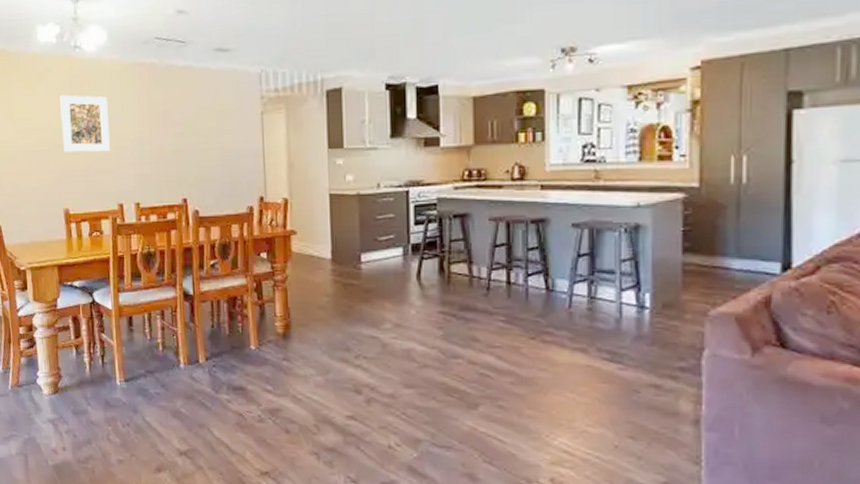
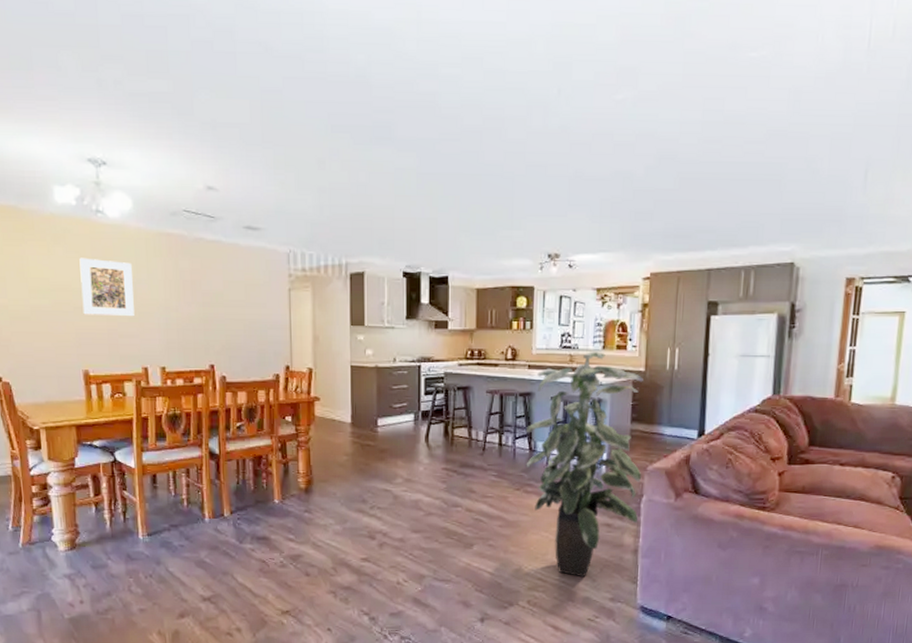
indoor plant: none [542,165,702,453] -> present [526,352,643,577]

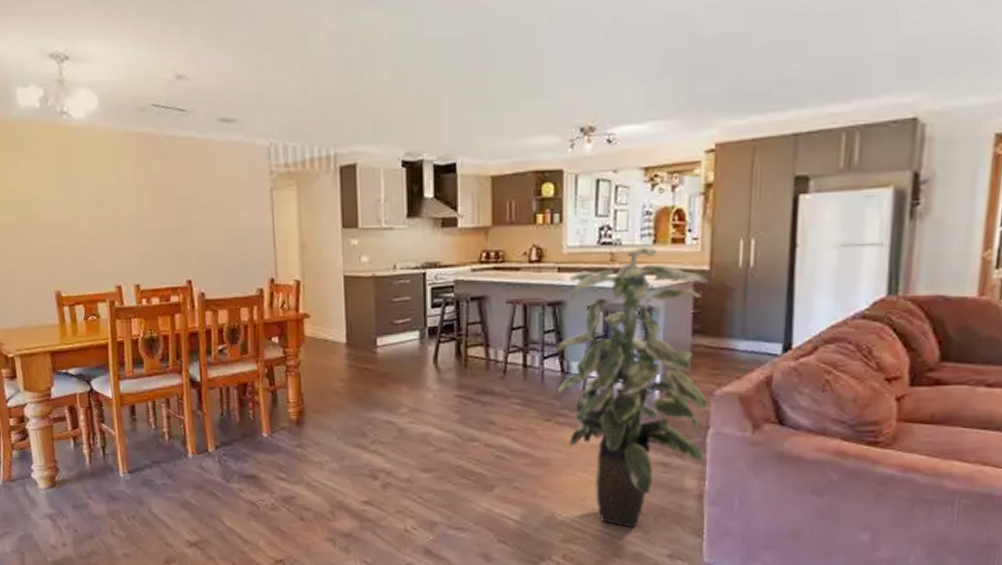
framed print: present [79,257,134,317] -> none [46,165,105,230]

